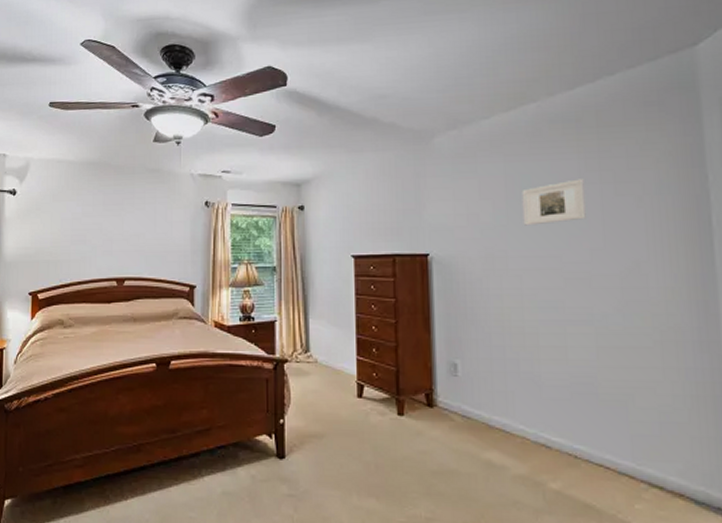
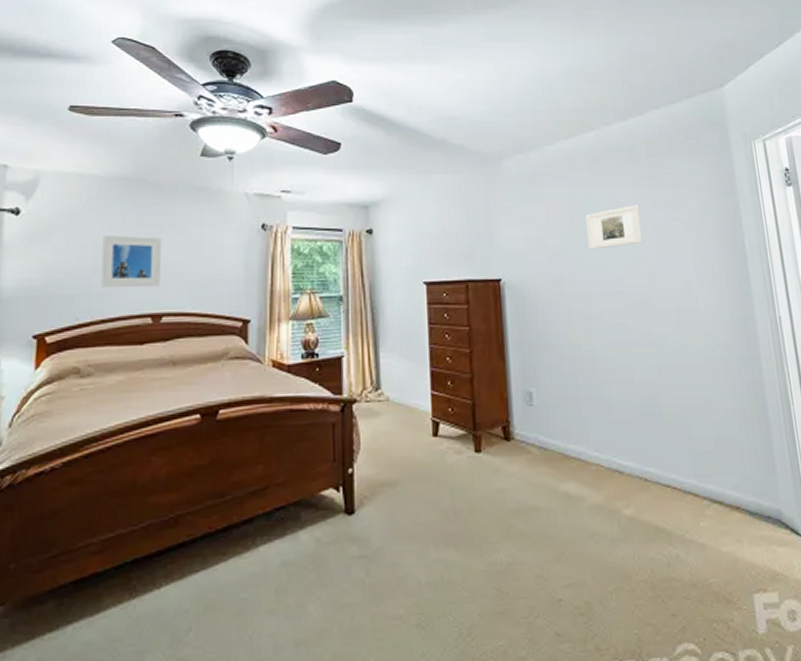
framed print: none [77,212,124,256] -> present [101,235,162,288]

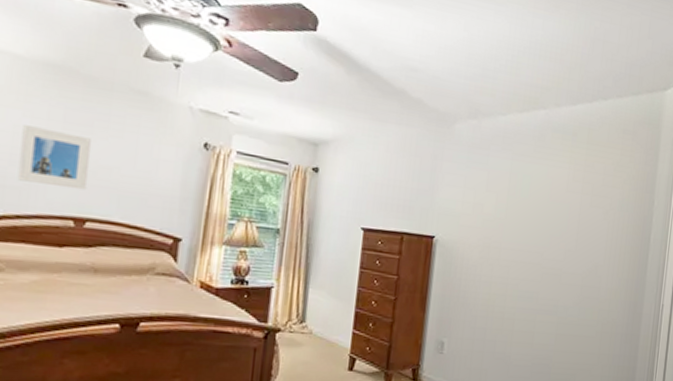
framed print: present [585,204,644,250] -> none [518,186,571,224]

